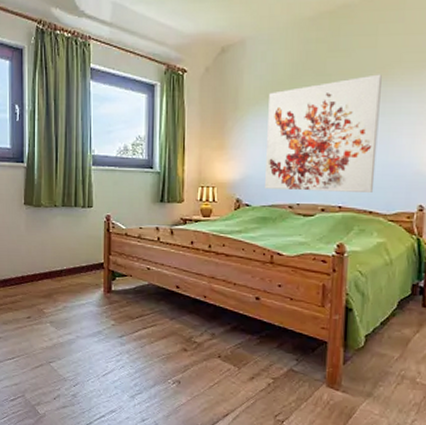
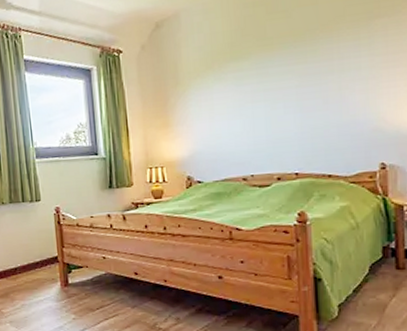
wall art: present [265,74,382,192] -> none [210,31,331,163]

